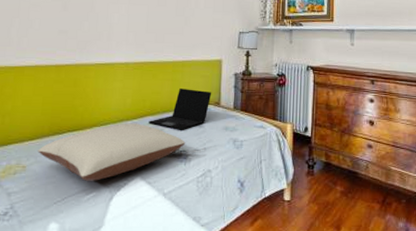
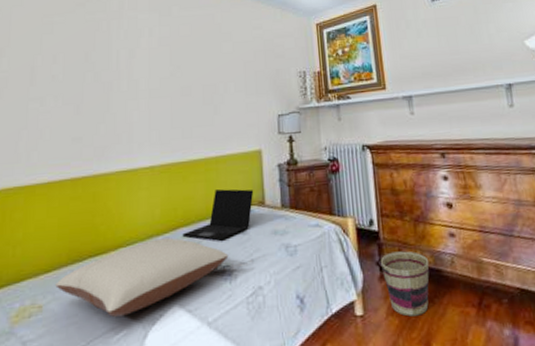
basket: none [309,154,348,205] -> present [380,251,430,317]

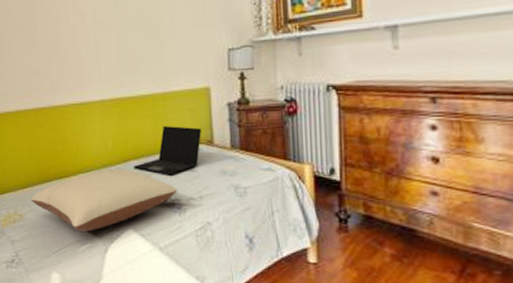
basket: present [380,251,430,317] -> none [340,204,401,273]

